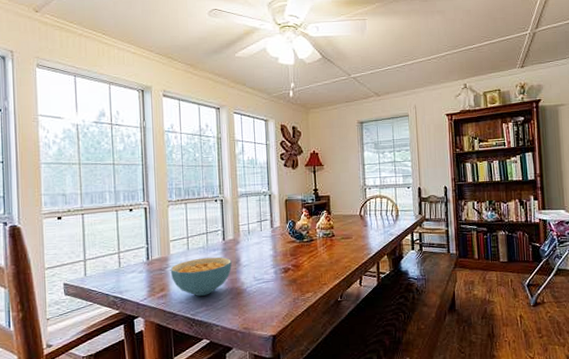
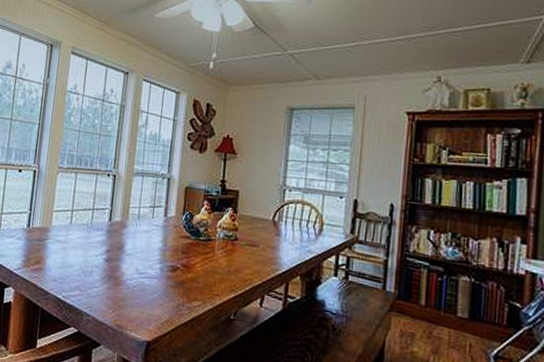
cereal bowl: present [170,256,232,296] -> none [49,235,115,279]

